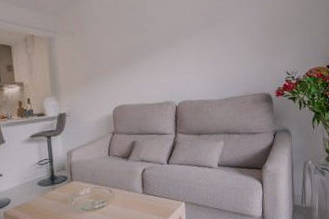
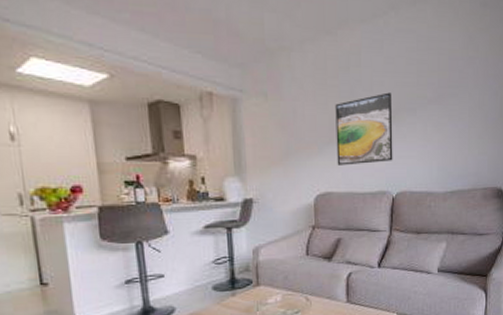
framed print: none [126,23,175,83] -> present [335,92,393,166]

